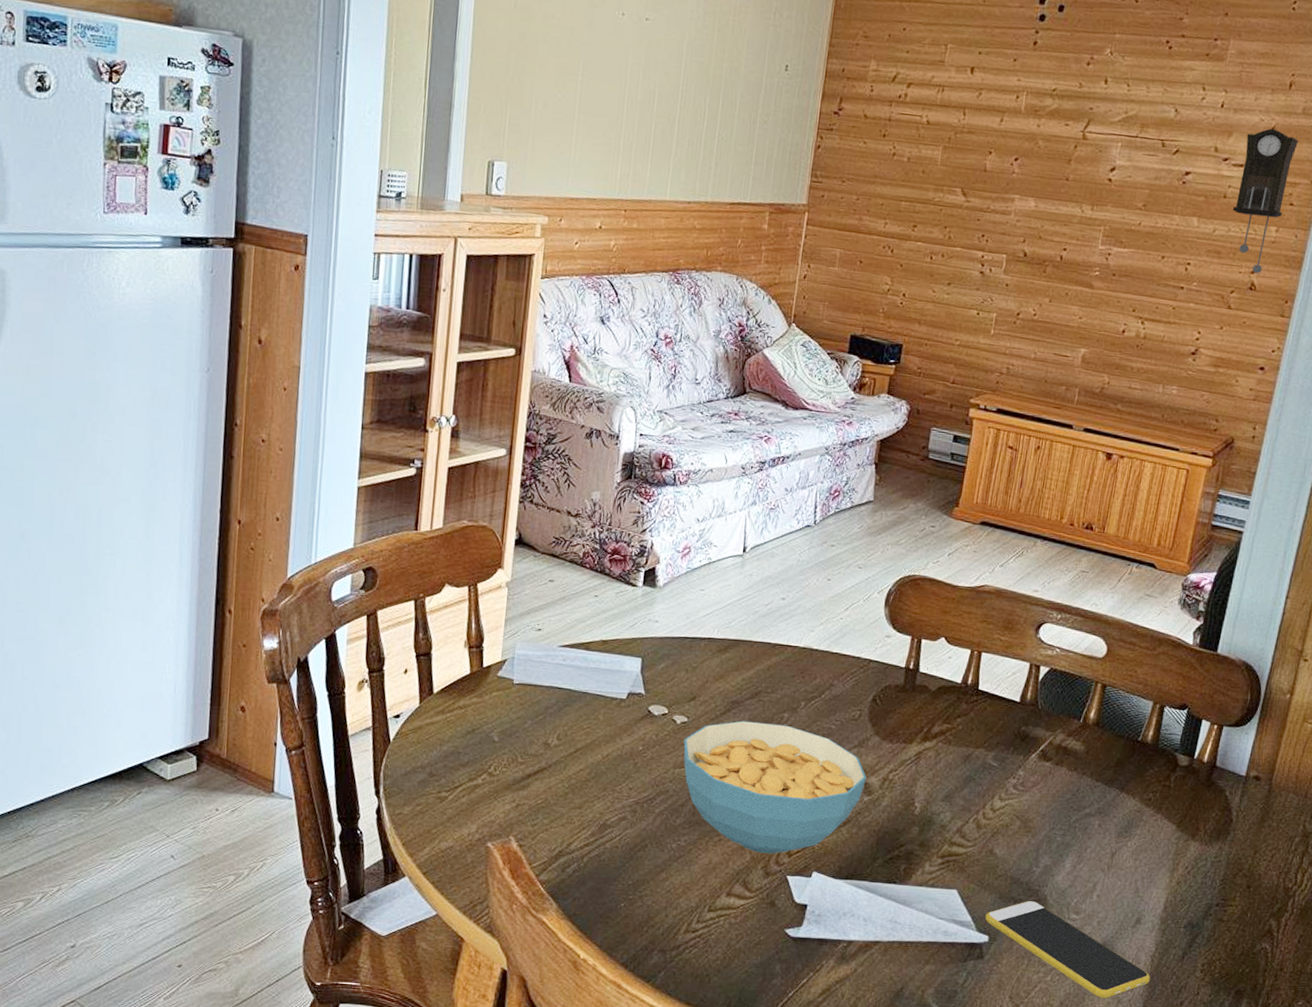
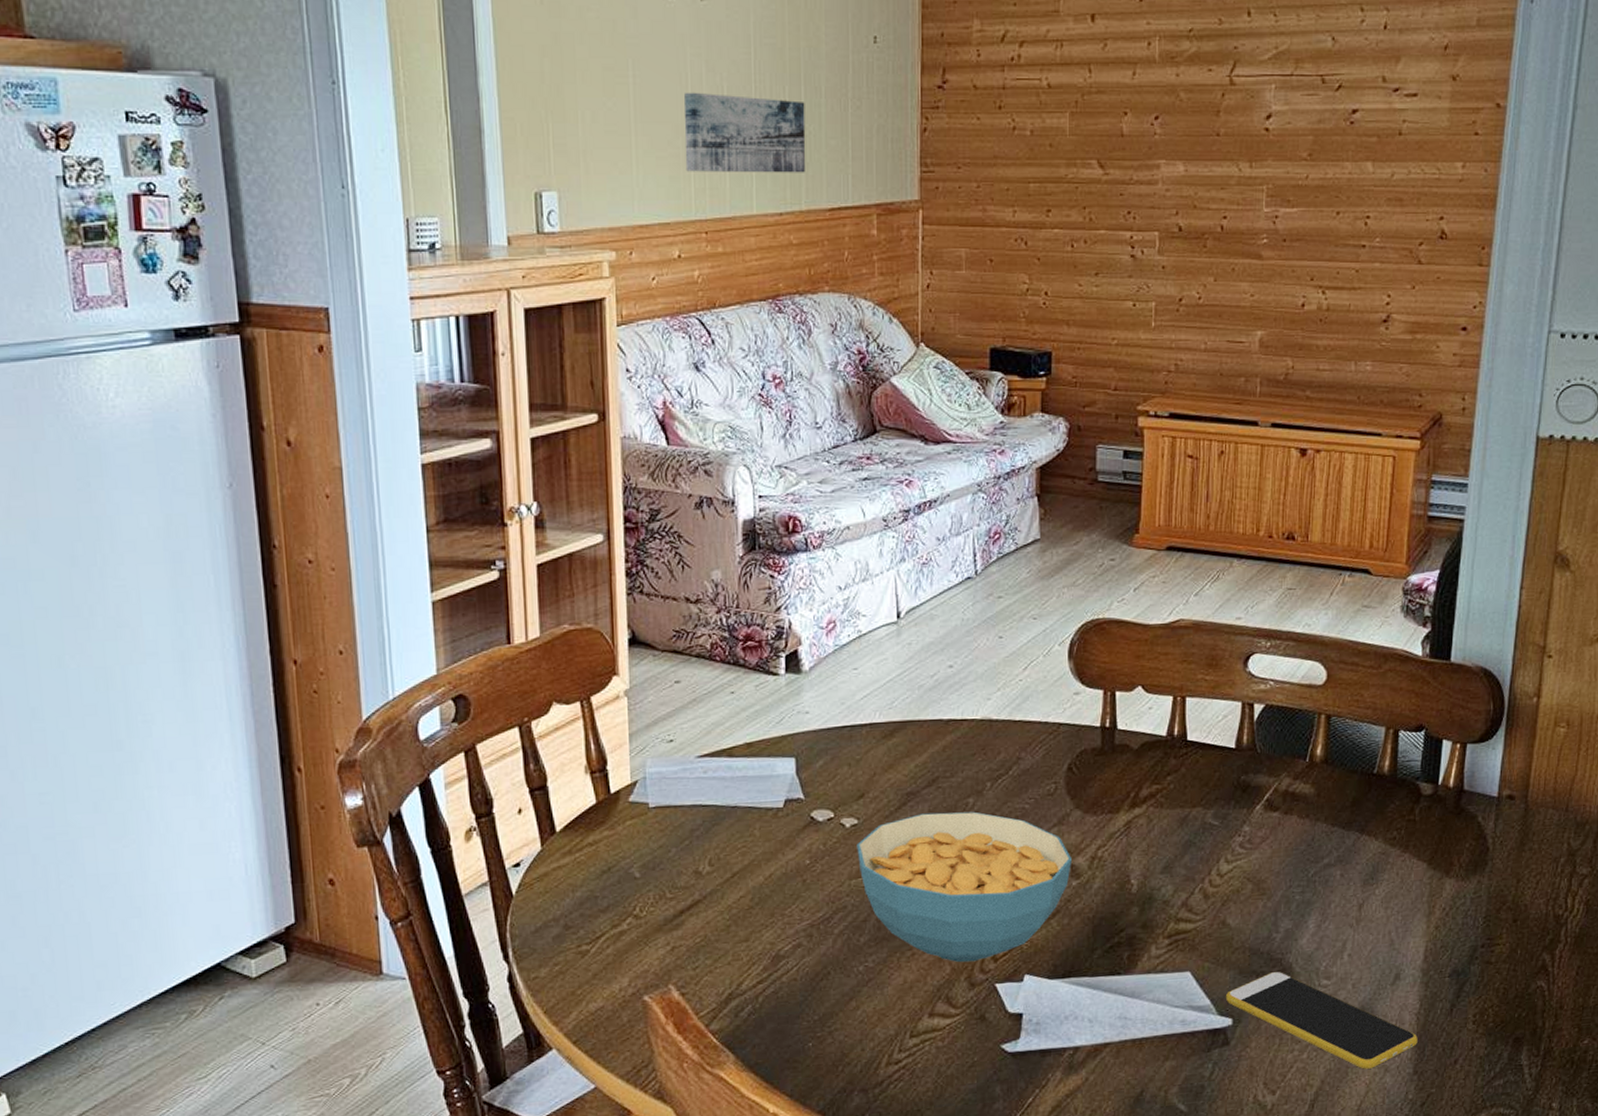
wall art: none [615,93,721,171] -> present [683,92,806,173]
pendulum clock: present [1232,128,1298,274] -> none [1410,47,1476,219]

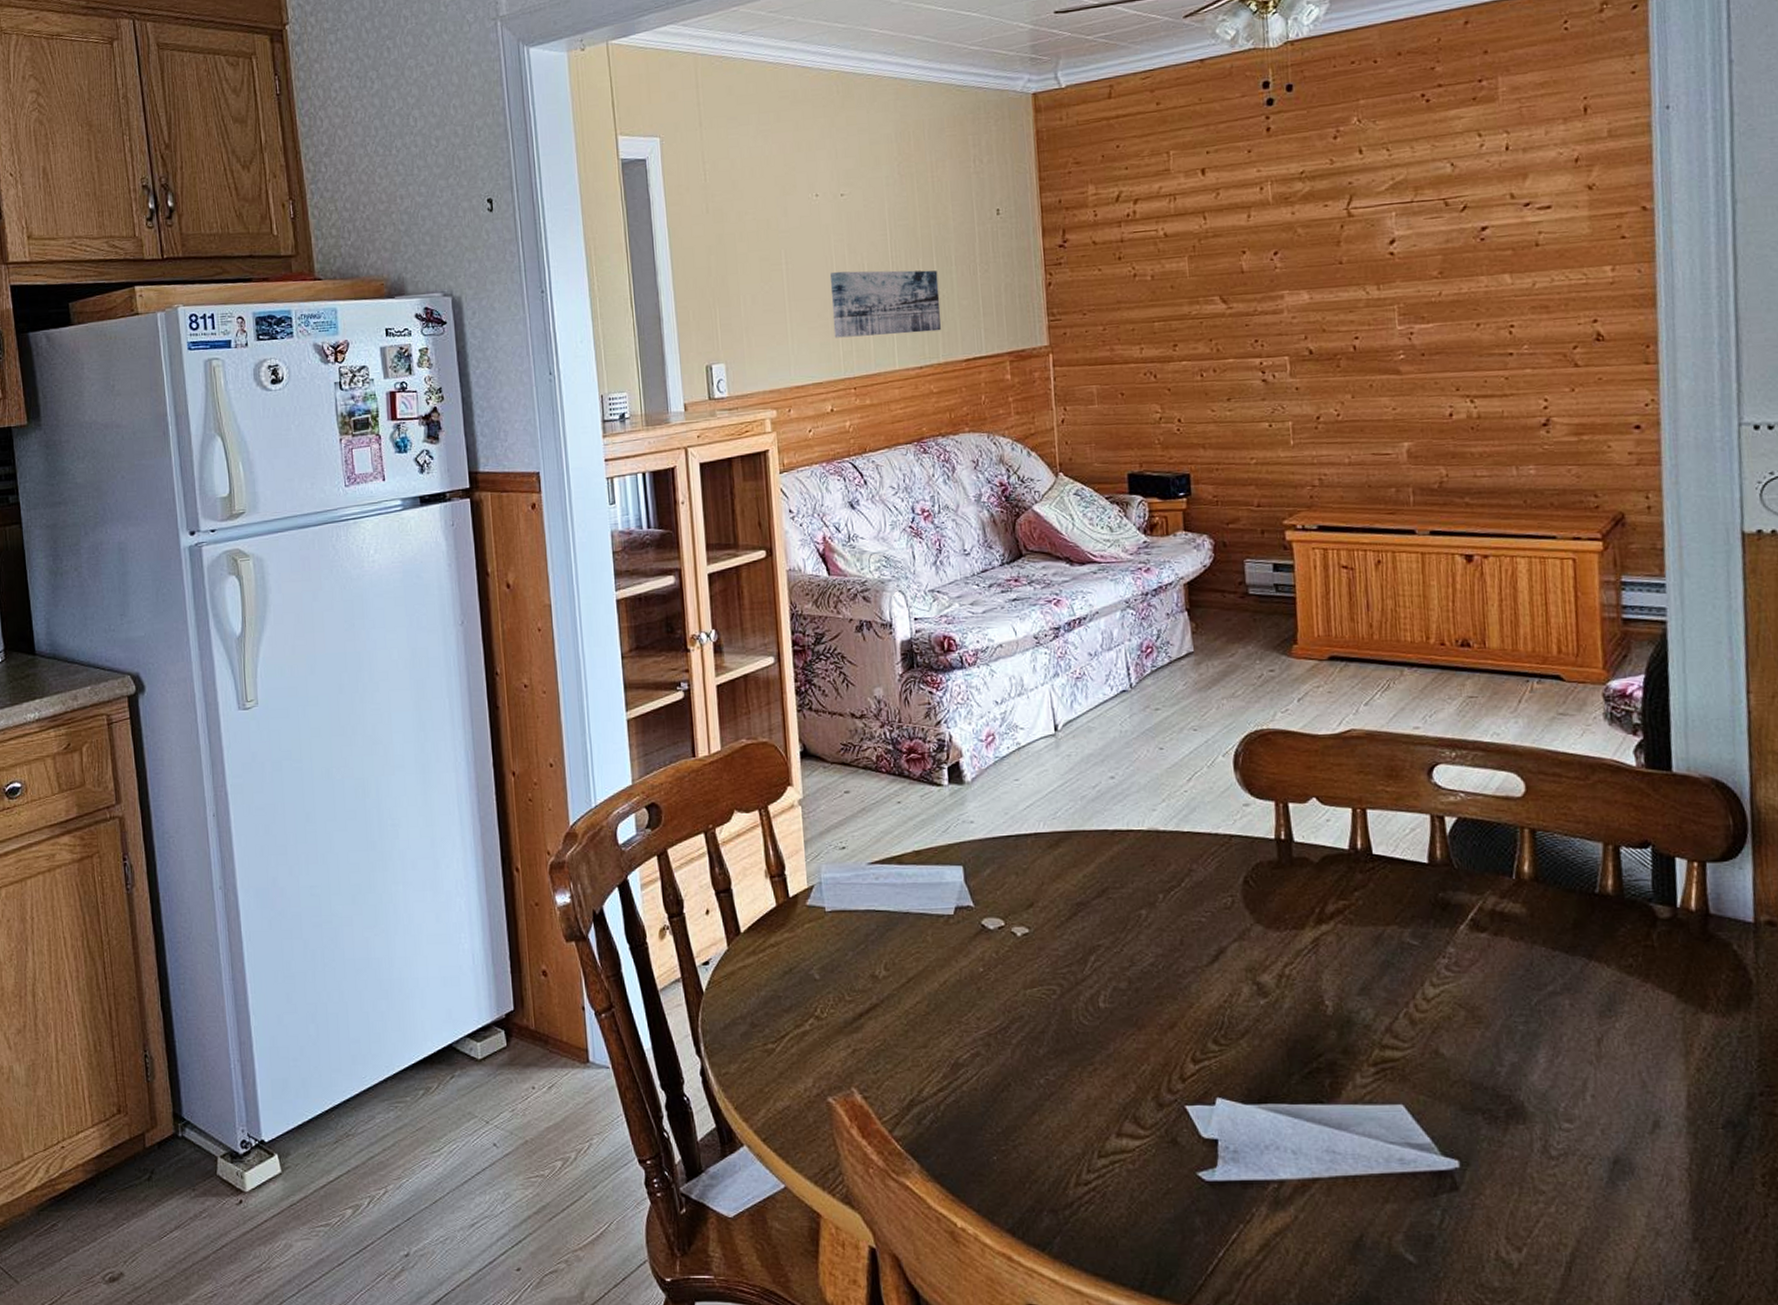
cereal bowl: present [857,811,1071,963] -> none [1029,923,1257,1081]
smartphone: present [1226,972,1418,1069] -> none [1449,1111,1693,1231]

